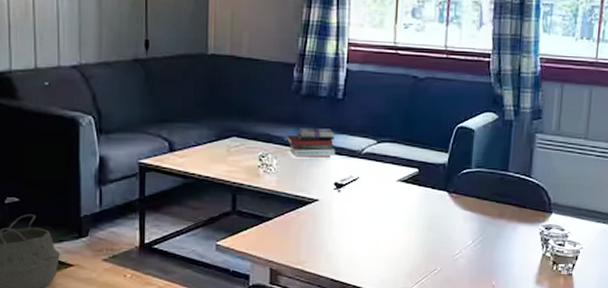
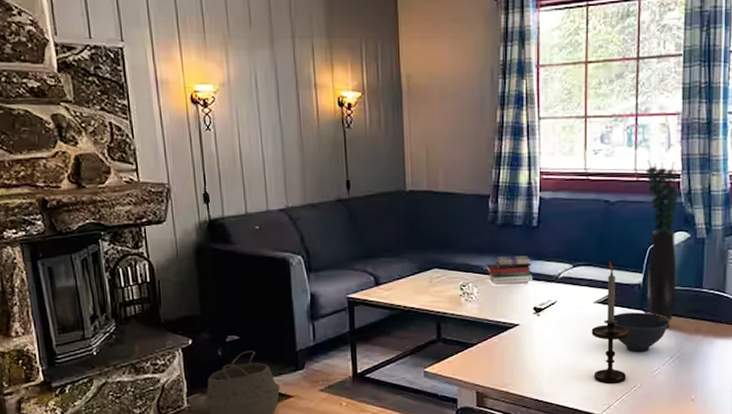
candlestick: none [393,139,433,266] -> present [591,261,630,384]
bowl: none [416,193,472,234] -> present [614,312,669,352]
vase: none [452,37,489,210] -> present [646,159,680,328]

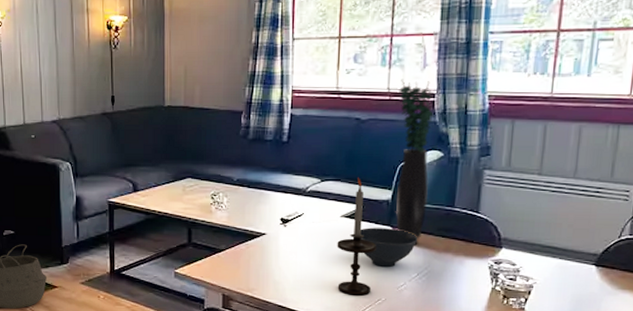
books: present [486,256,533,285] -> none [236,169,281,196]

